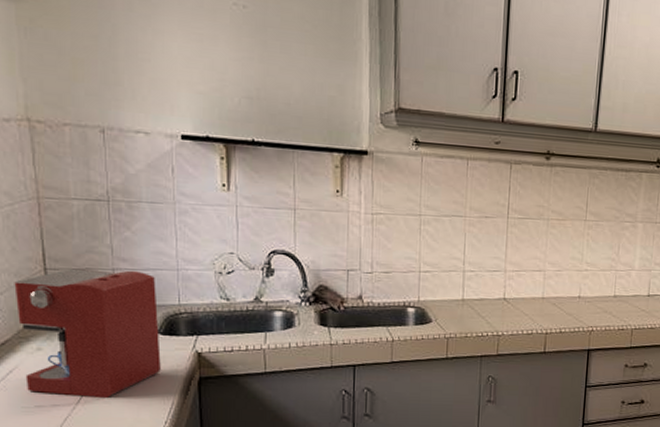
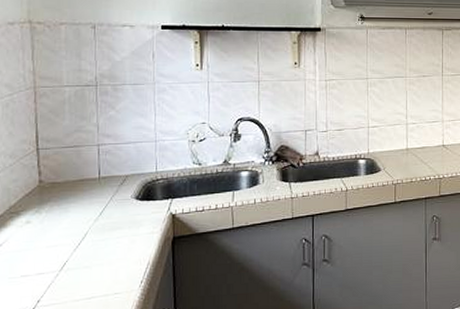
coffee maker: present [14,268,161,399] -> none [9,144,139,264]

